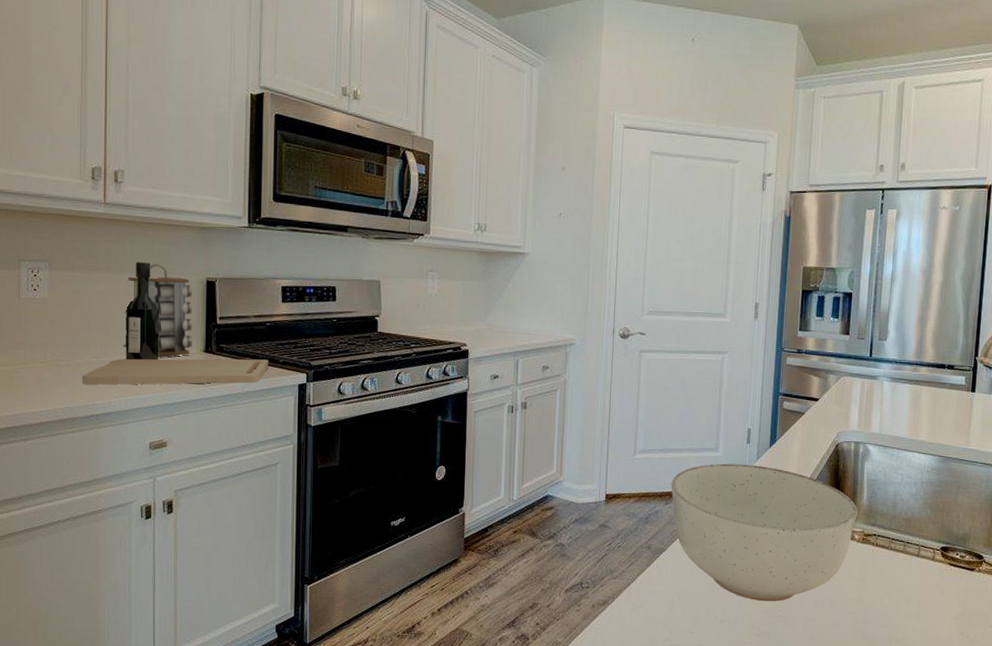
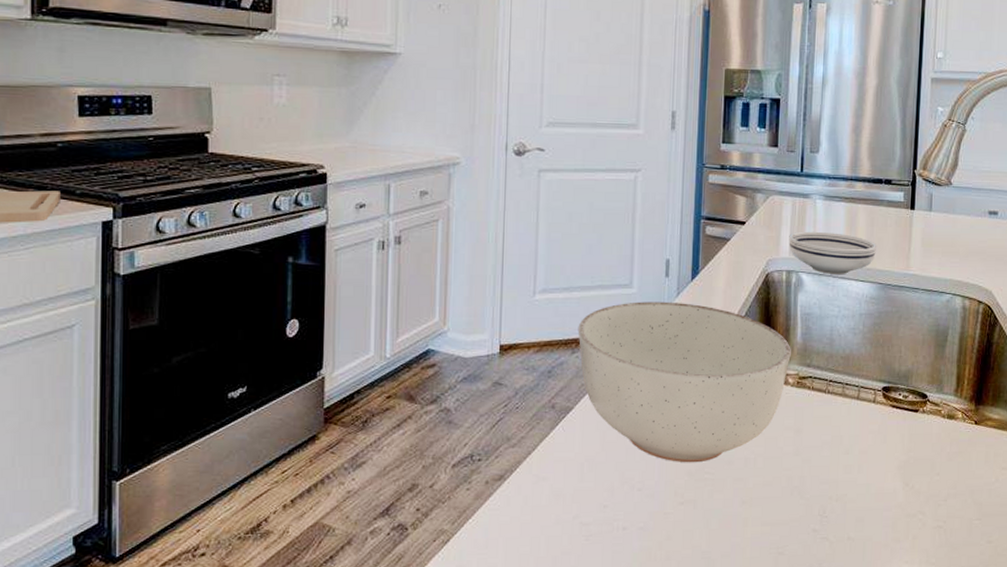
bowl: none [857,408,939,448] -> present [788,231,877,275]

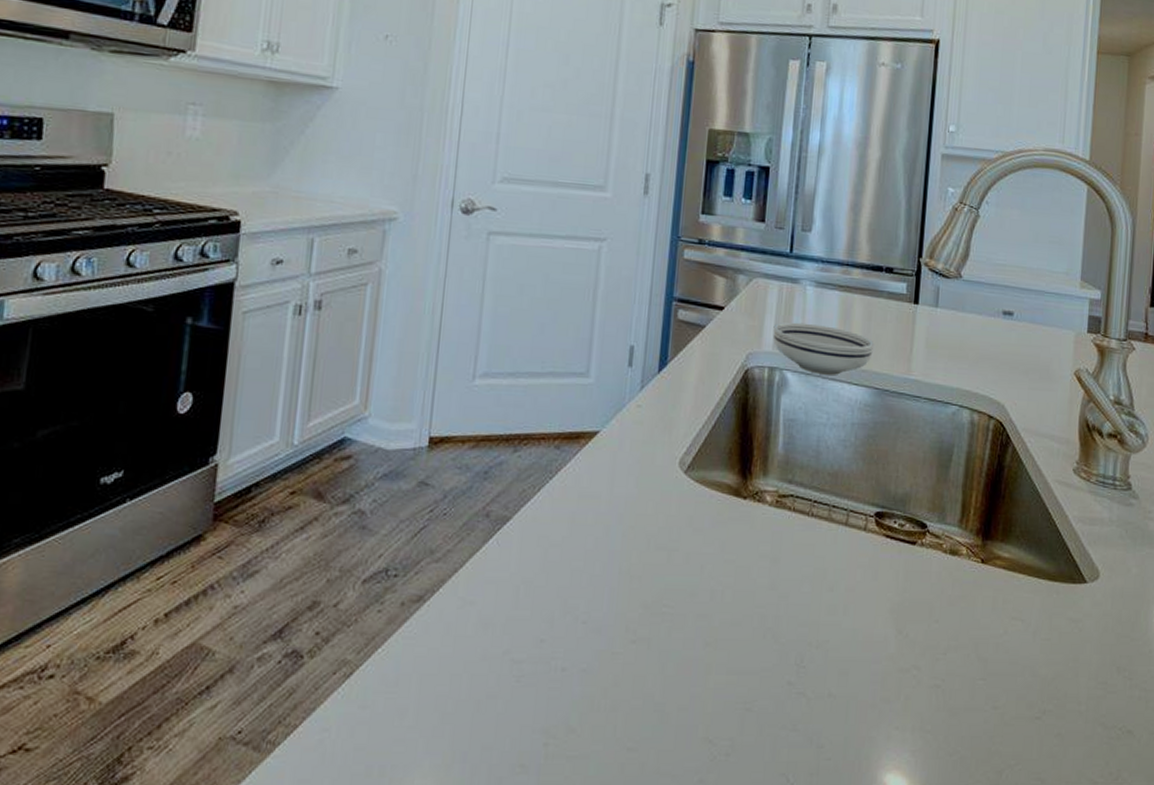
bowl: present [577,302,792,463] -> none [522,394,772,593]

